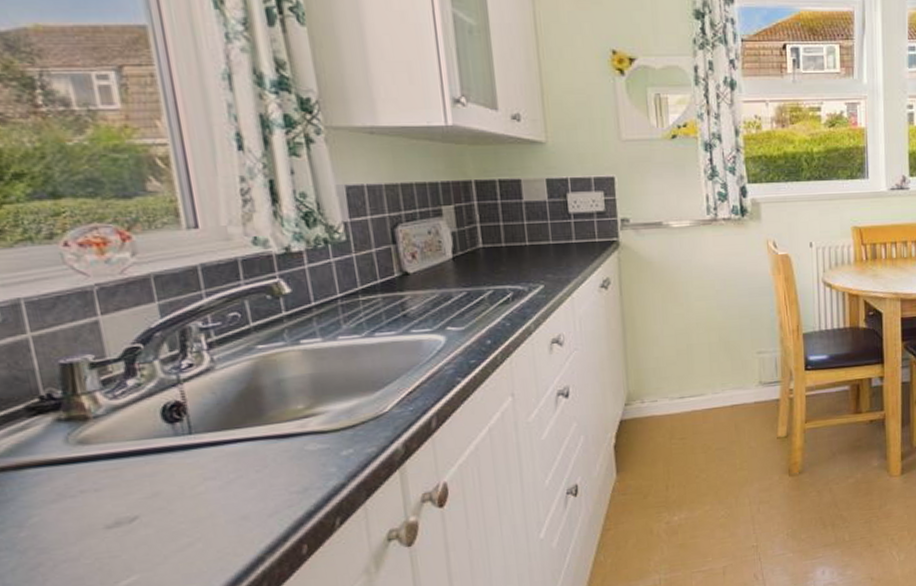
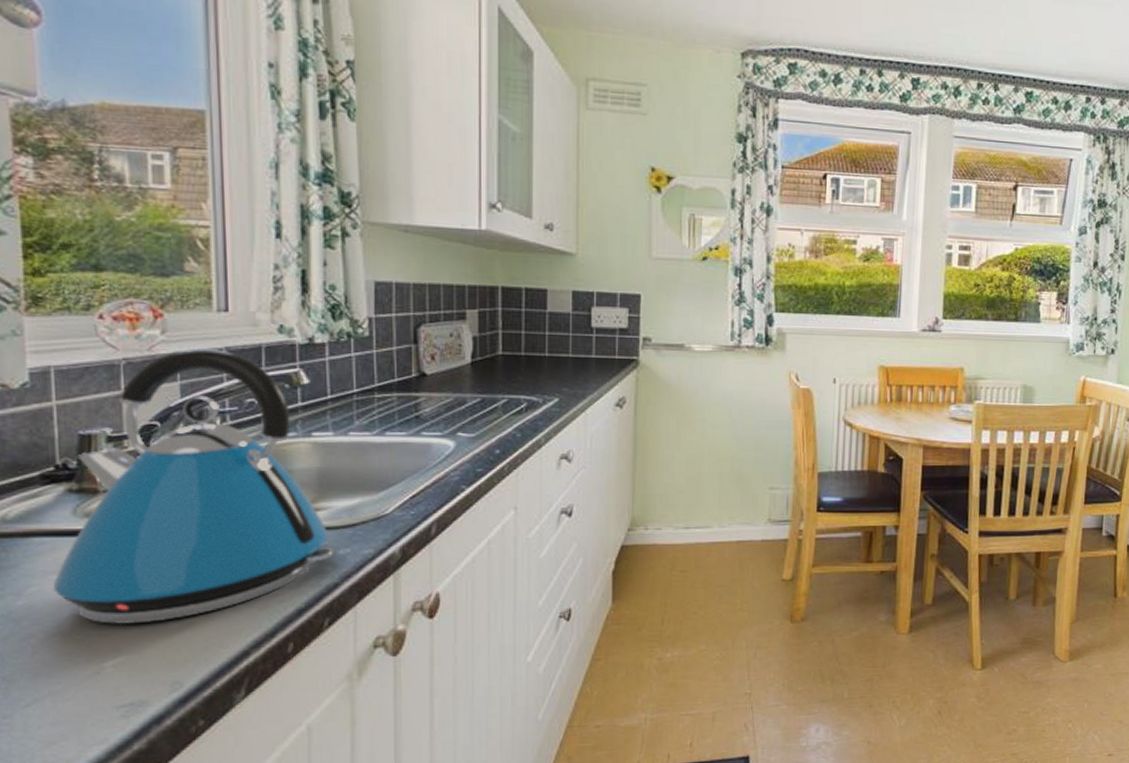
kettle: none [54,265,338,546] -> present [52,348,334,625]

